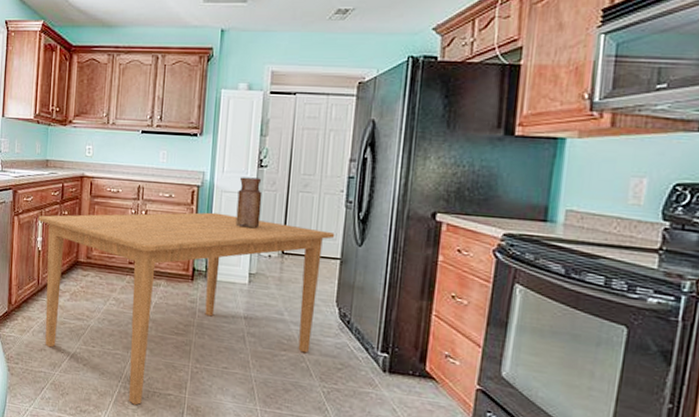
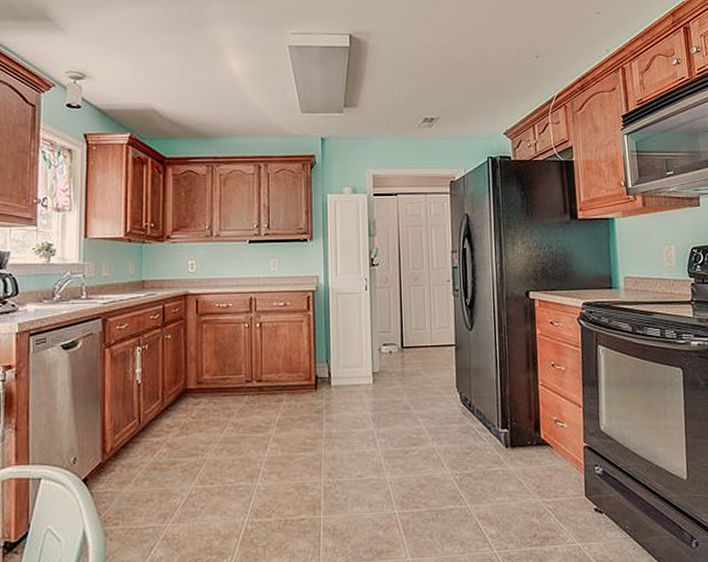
dining table: present [38,212,336,405] -> none [136,315,448,541]
vase: present [235,177,263,228] -> none [353,277,378,327]

